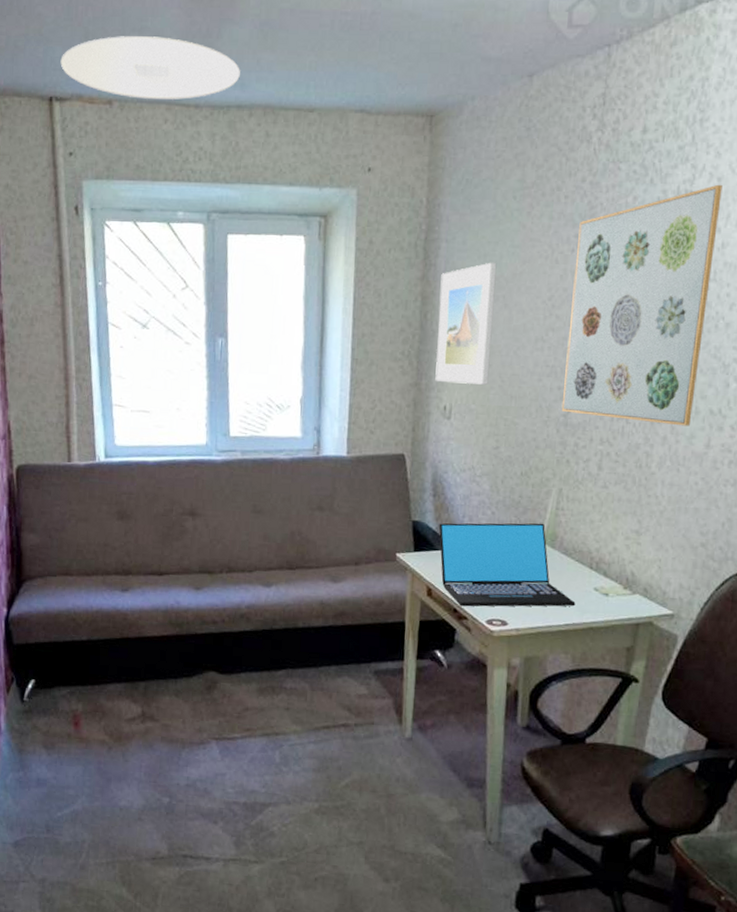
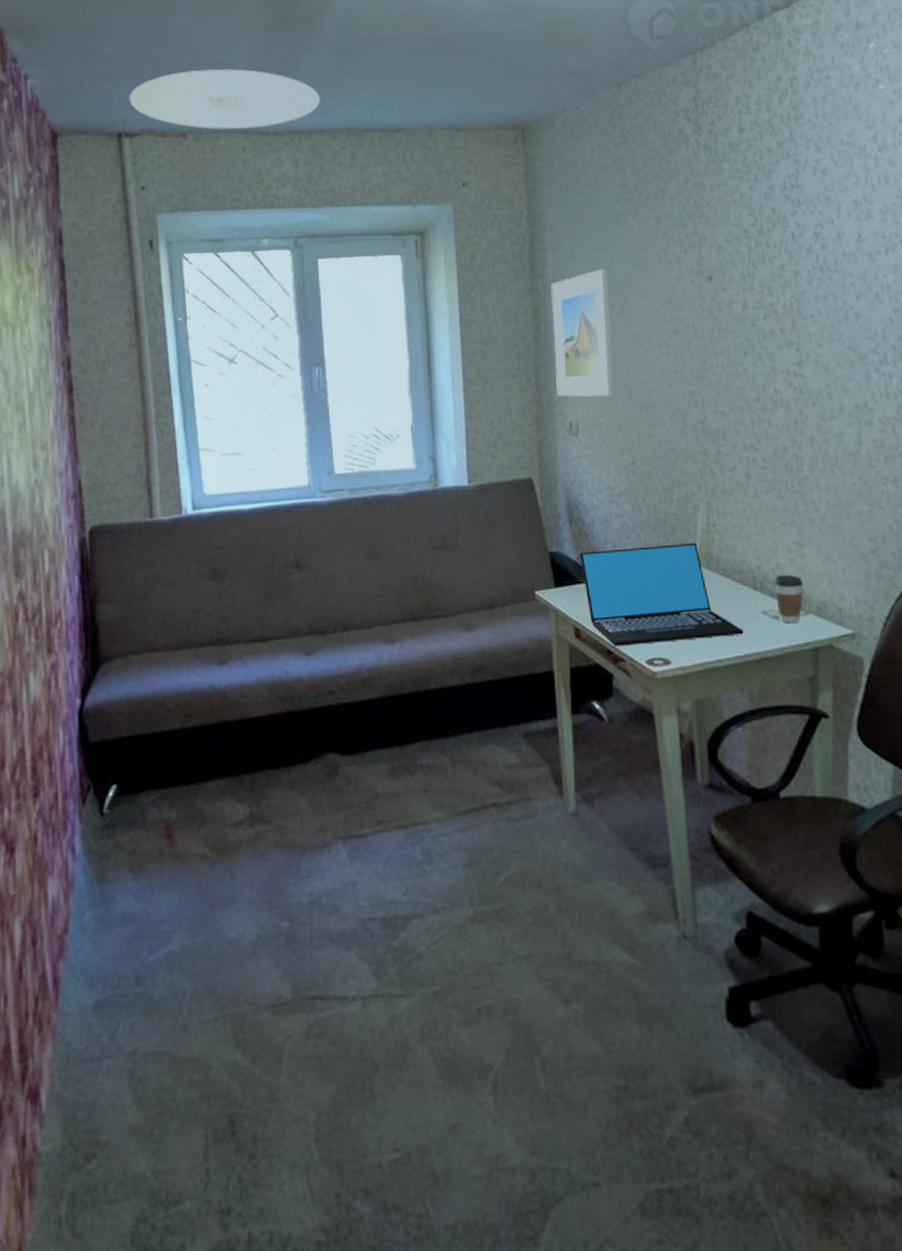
wall art: present [561,184,723,426] -> none [689,176,837,424]
coffee cup: none [608,558,636,601] -> present [774,574,804,624]

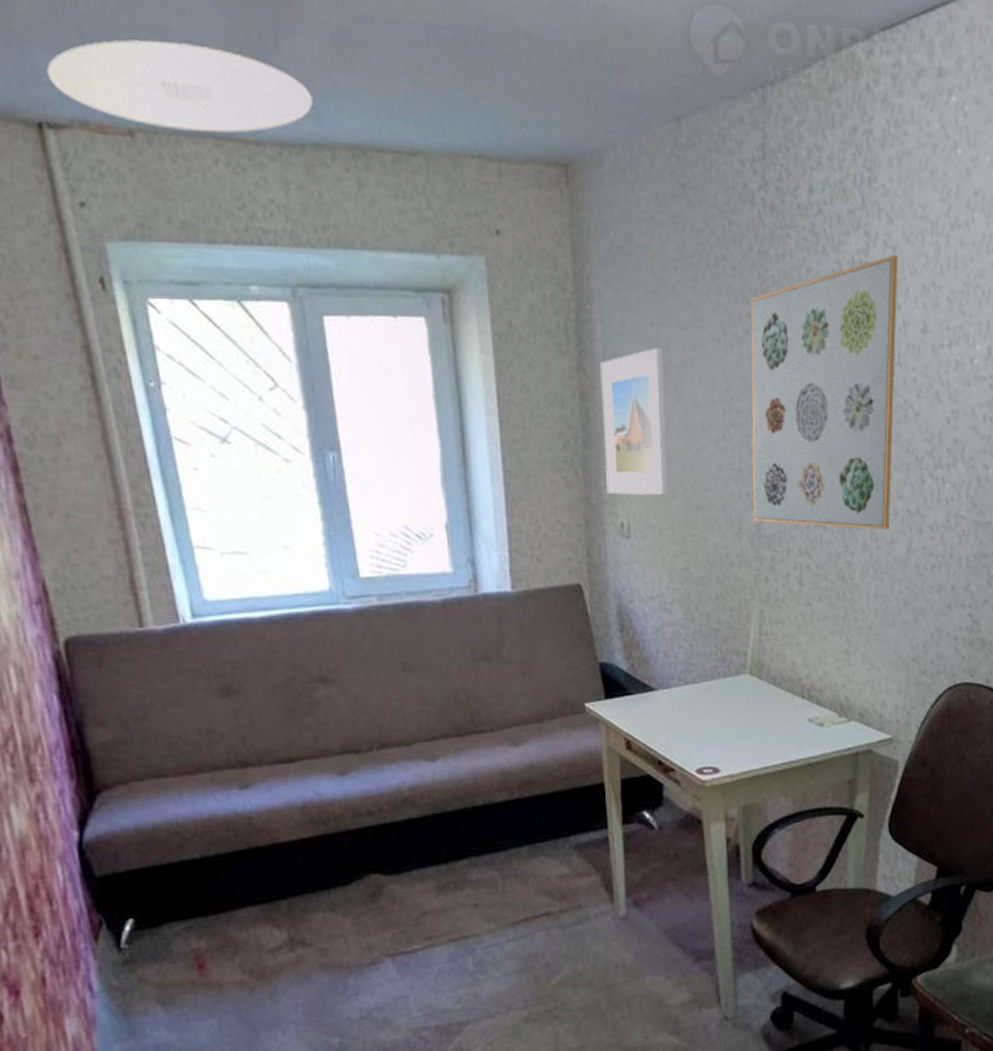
laptop: present [579,542,744,647] -> none [630,651,790,757]
wall art: none [689,176,837,424] -> present [751,254,898,530]
coffee cup: present [774,574,804,624] -> none [821,682,849,730]

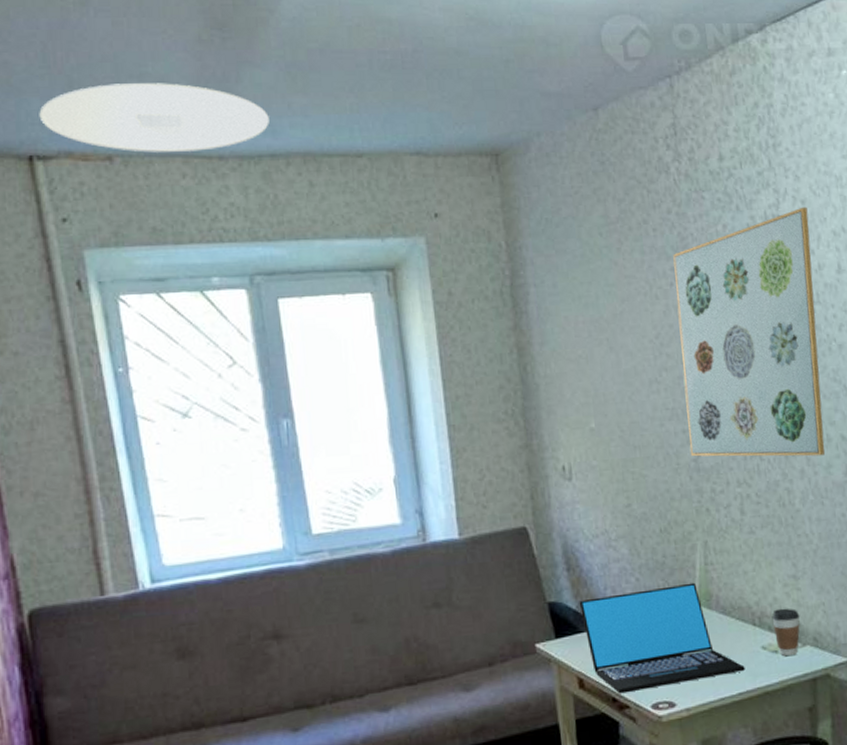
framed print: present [600,347,669,495] -> none [535,303,607,440]
laptop: none [630,651,790,757] -> present [579,582,745,694]
coffee cup: none [821,682,849,730] -> present [771,608,800,657]

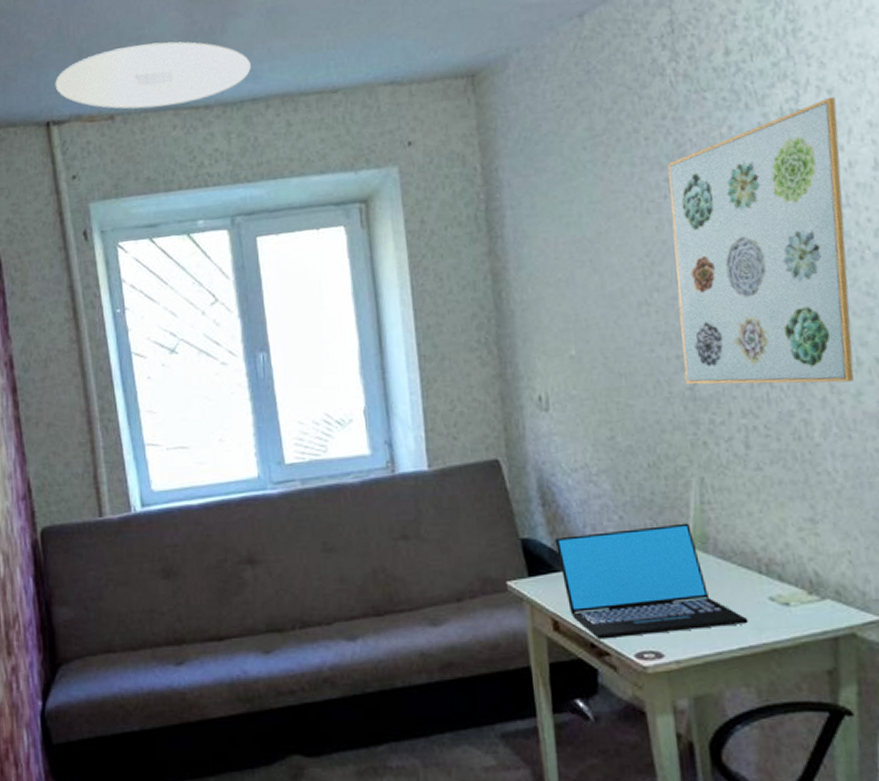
coffee cup: present [771,608,800,657] -> none [782,555,819,611]

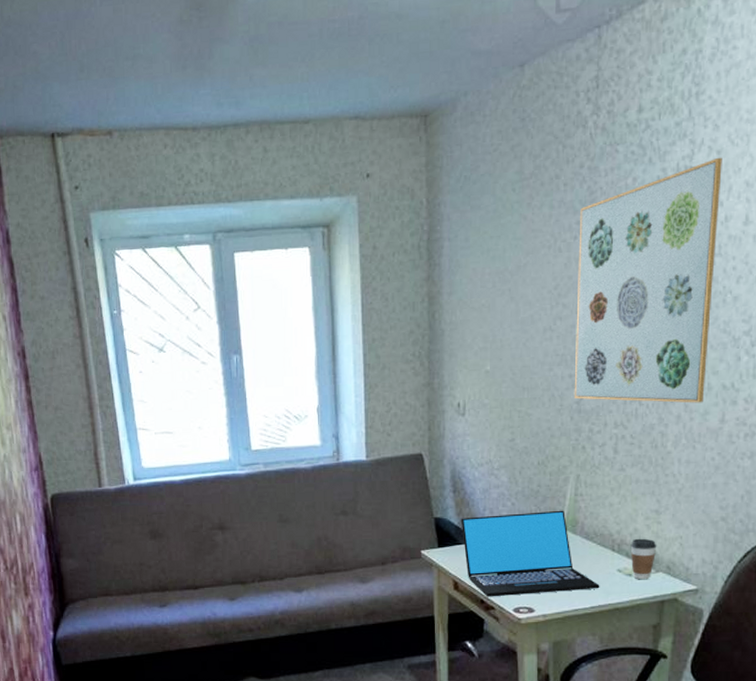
ceiling light: present [55,41,251,109] -> none [59,63,234,127]
coffee cup: none [782,555,819,611] -> present [630,538,657,580]

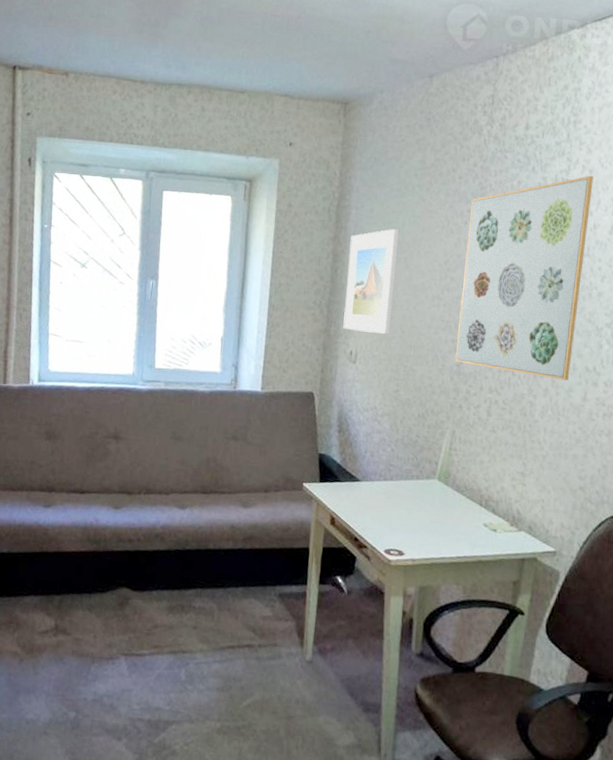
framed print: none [446,256,501,380] -> present [343,228,400,334]
laptop: present [461,510,600,597] -> none [343,457,467,540]
coffee cup: present [630,538,657,580] -> none [496,496,521,537]

